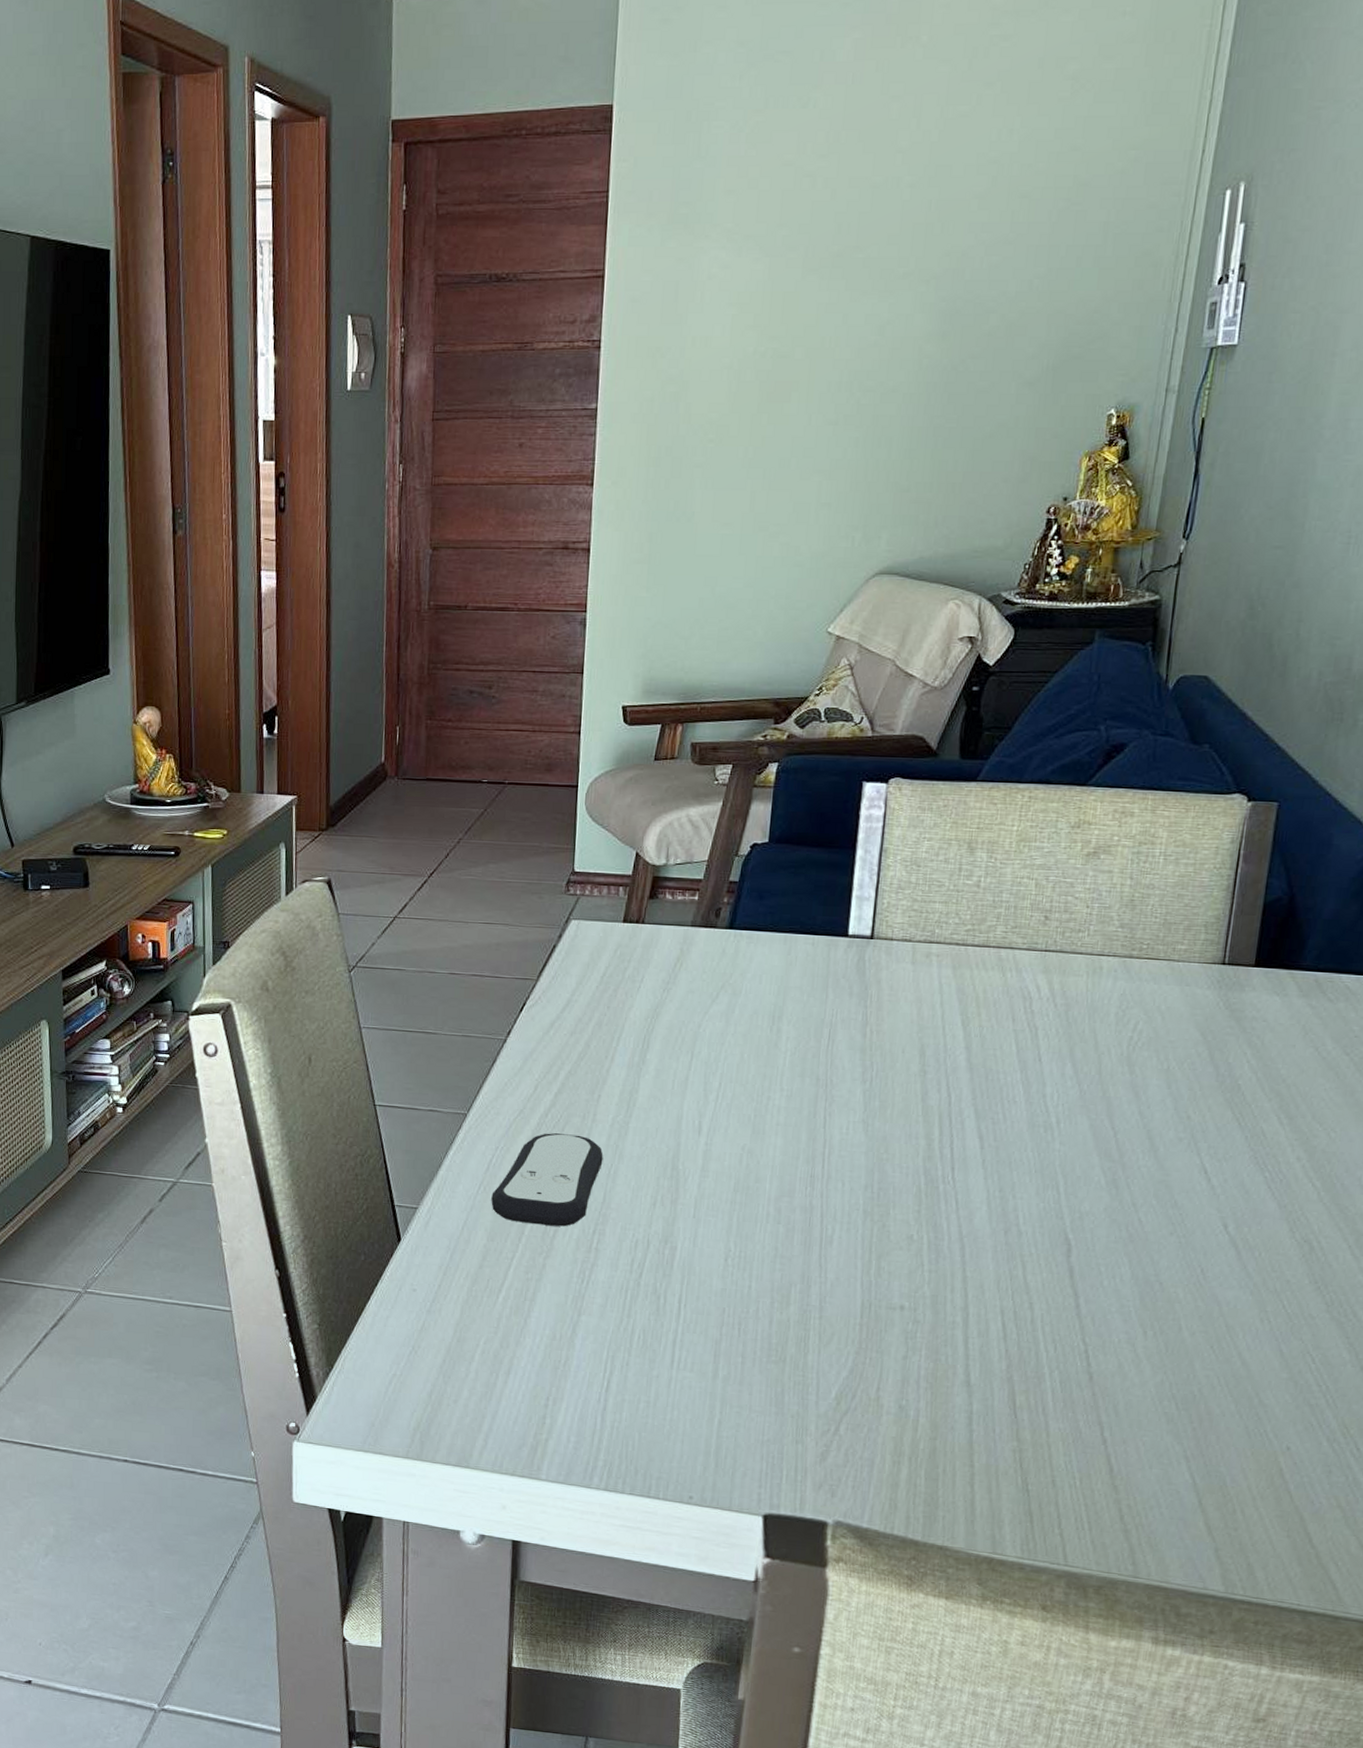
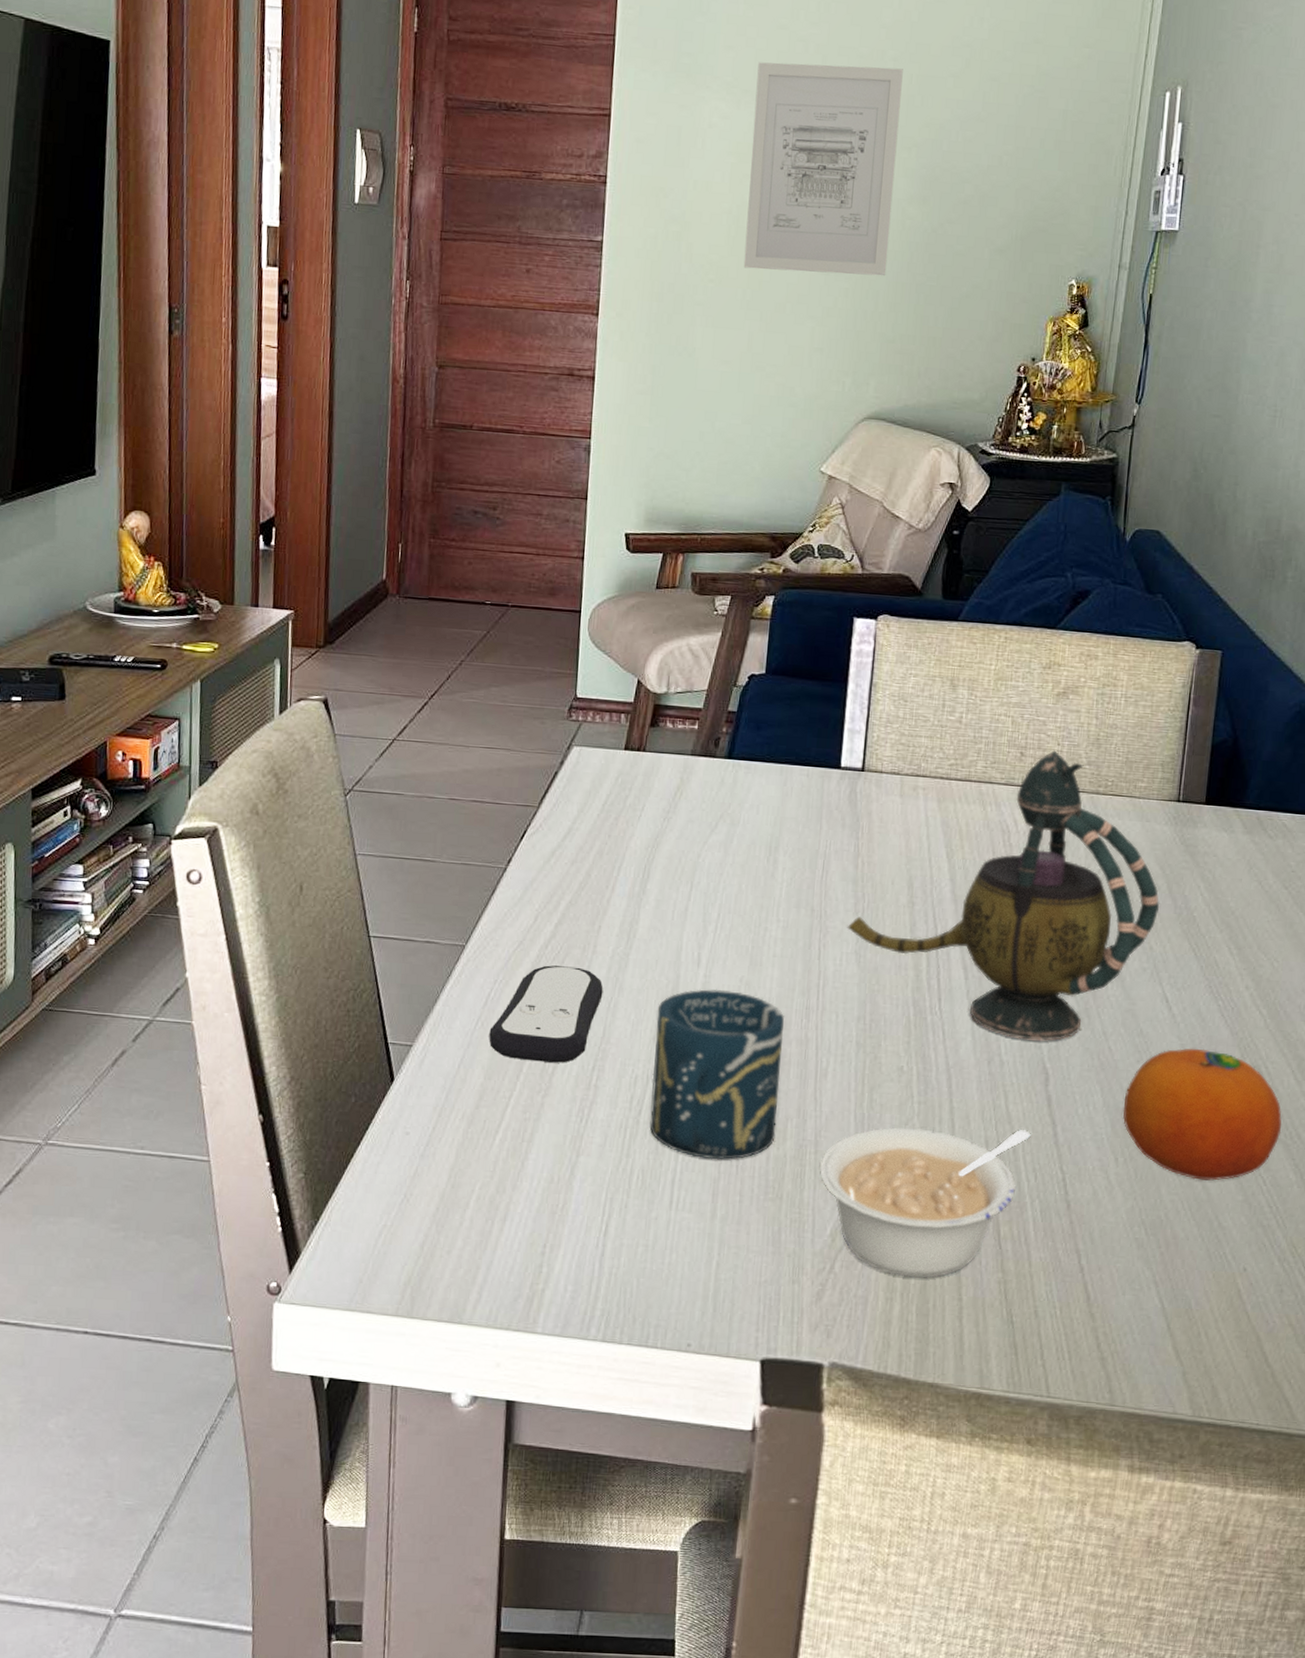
cup: none [650,1156,789,1323] -> present [649,989,785,1160]
wall art: none [745,195,921,425] -> present [743,62,903,277]
legume: none [823,1295,1051,1444] -> present [819,1127,1031,1279]
teapot: none [854,913,1200,1212] -> present [847,750,1160,1041]
fruit: none [1153,1220,1335,1357] -> present [1123,1048,1282,1181]

